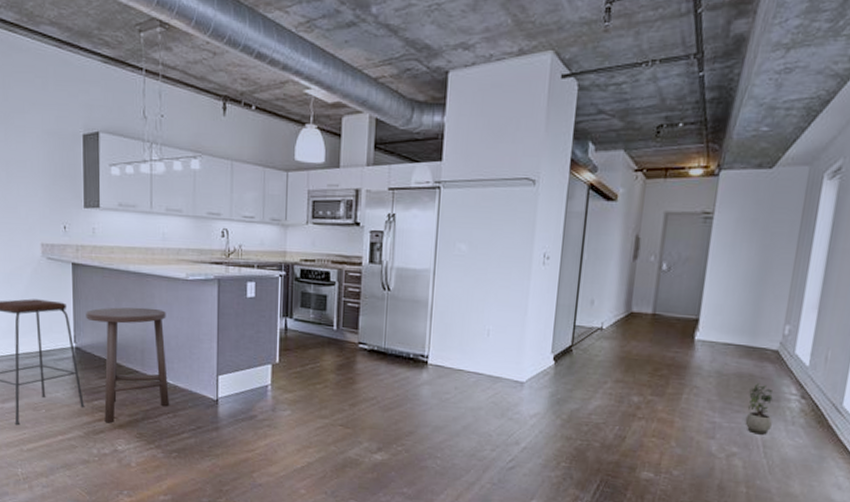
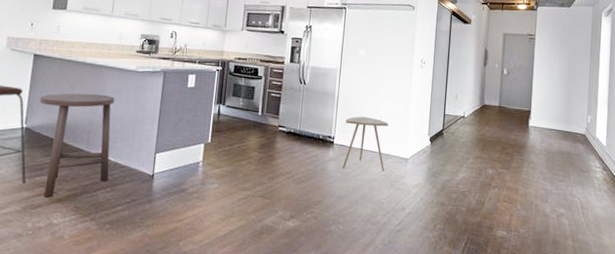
coffee maker: none [183,234,209,259] -> present [135,34,160,55]
side table: none [440,329,498,399] -> present [343,116,389,172]
potted plant: present [744,383,773,435] -> none [567,159,586,199]

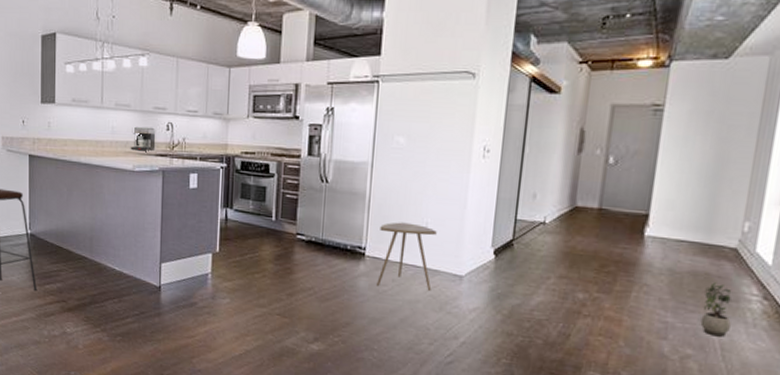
bar stool: present [40,93,115,198] -> none [40,196,115,307]
potted plant: none [567,159,586,199] -> present [700,282,731,337]

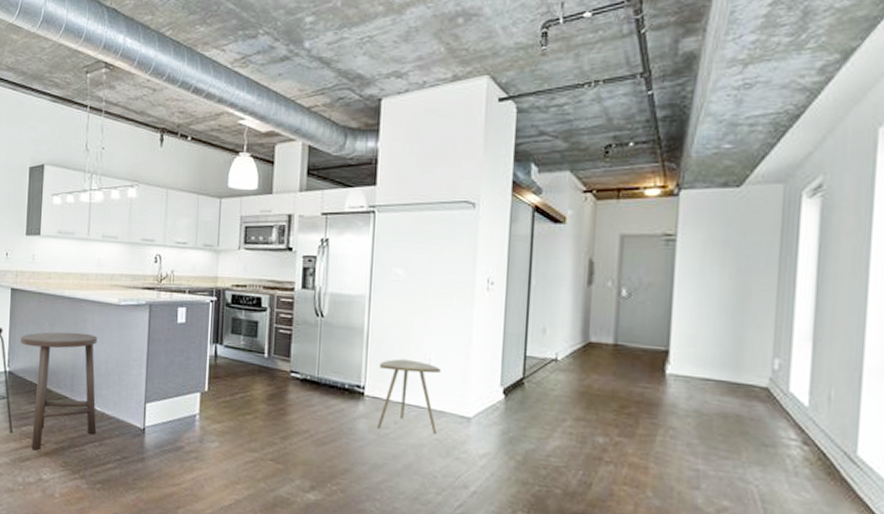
bar stool: none [40,196,115,307] -> present [20,332,98,451]
coffee maker: present [130,127,155,152] -> none [116,260,142,285]
potted plant: present [700,282,731,337] -> none [735,425,769,487]

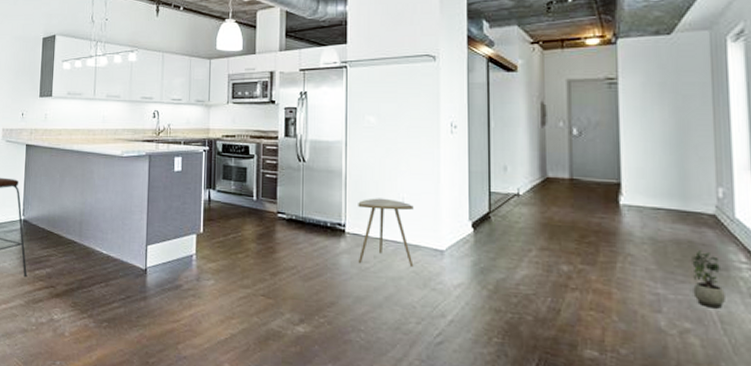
bar stool: present [20,332,98,451] -> none [34,182,103,293]
potted plant: none [735,425,769,487] -> present [692,250,725,309]

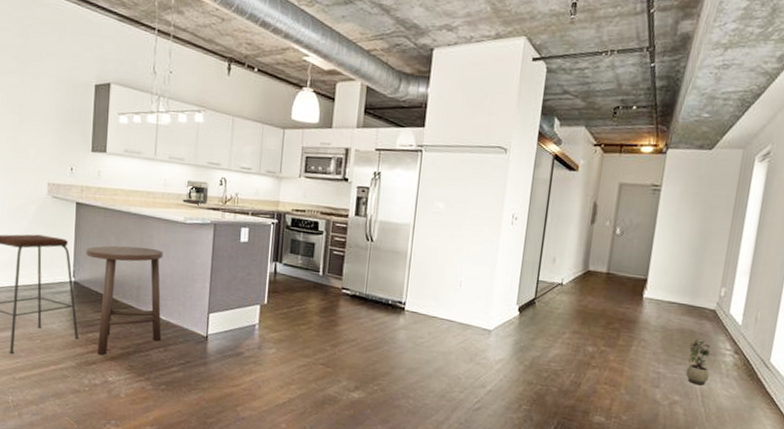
bar stool: none [34,182,103,293] -> present [86,245,163,355]
coffee maker: none [119,116,142,138] -> present [182,181,208,205]
side table: present [358,198,414,268] -> none [415,280,470,344]

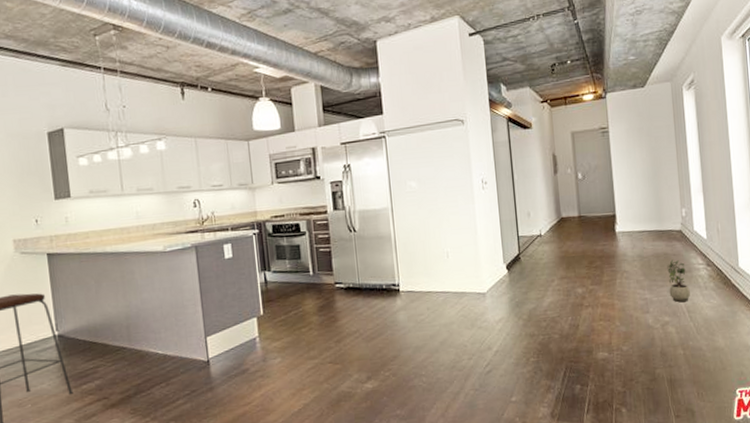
bar stool: present [86,245,163,355] -> none [66,283,161,405]
coffee maker: present [182,181,208,205] -> none [158,207,184,232]

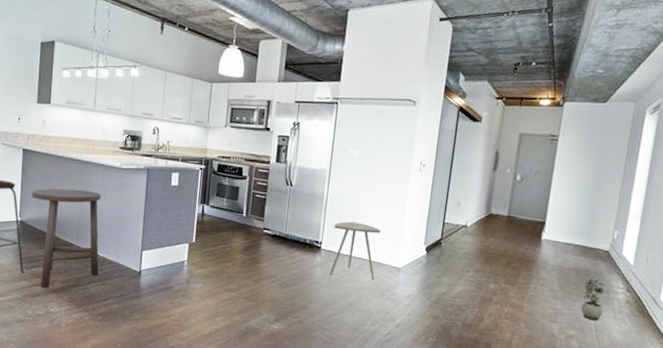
bar stool: none [66,283,161,405] -> present [31,188,101,288]
coffee maker: none [158,207,184,232] -> present [119,130,142,152]
side table: none [408,255,462,317] -> present [330,221,381,281]

